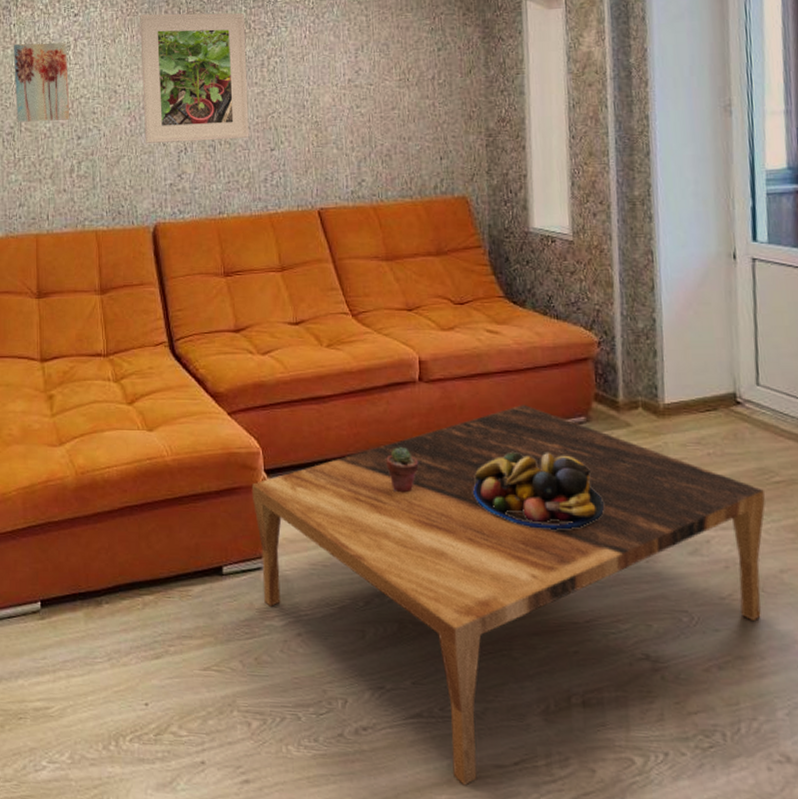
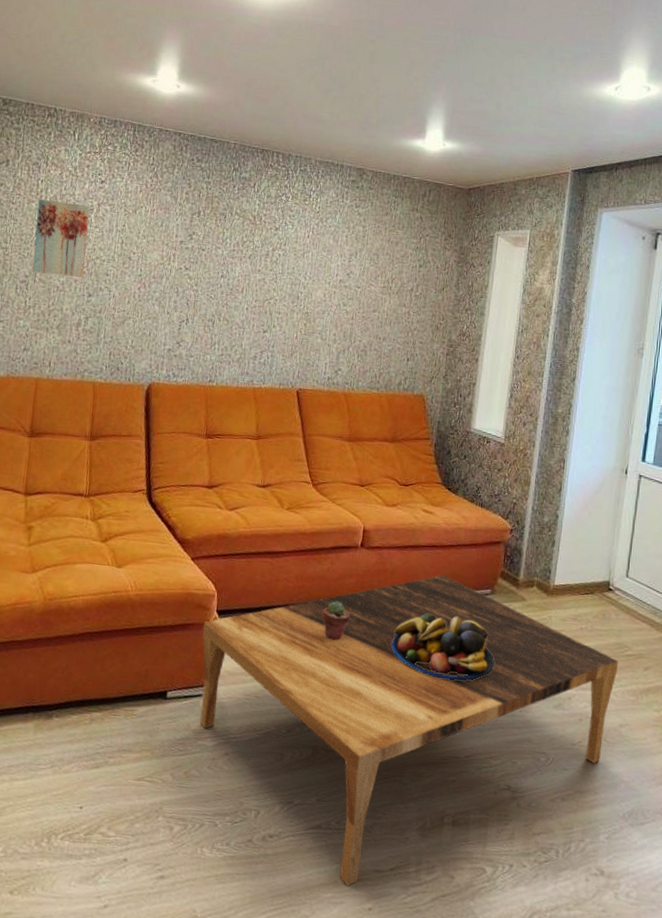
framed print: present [140,12,250,143] -> none [151,192,257,319]

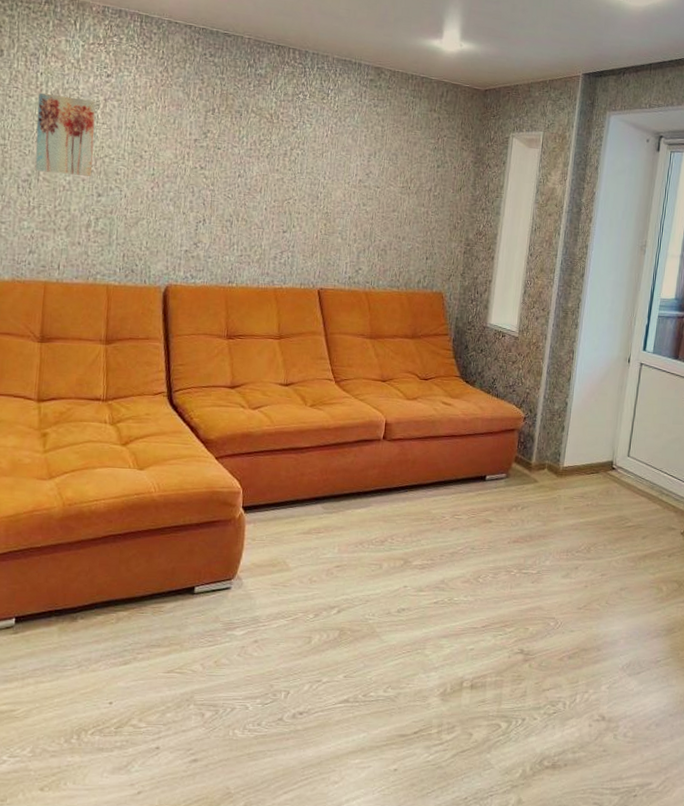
coffee table: present [200,575,618,886] -> none [228,462,620,752]
potted succulent: present [322,600,350,641] -> none [347,491,374,529]
fruit bowl: present [391,613,494,681] -> none [413,499,509,559]

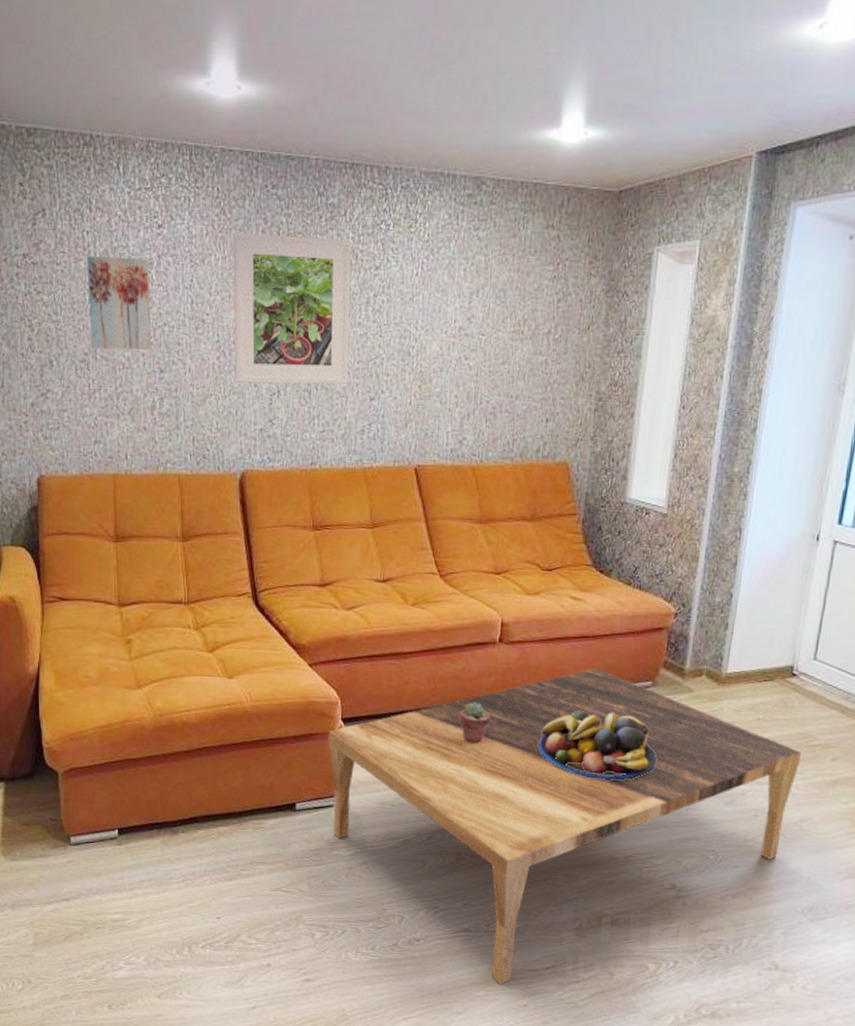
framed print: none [165,87,274,219] -> present [233,232,351,385]
coffee table: none [228,462,620,752] -> present [328,668,801,985]
potted succulent: none [347,491,374,529] -> present [460,701,491,744]
fruit bowl: none [413,499,509,559] -> present [538,711,656,781]

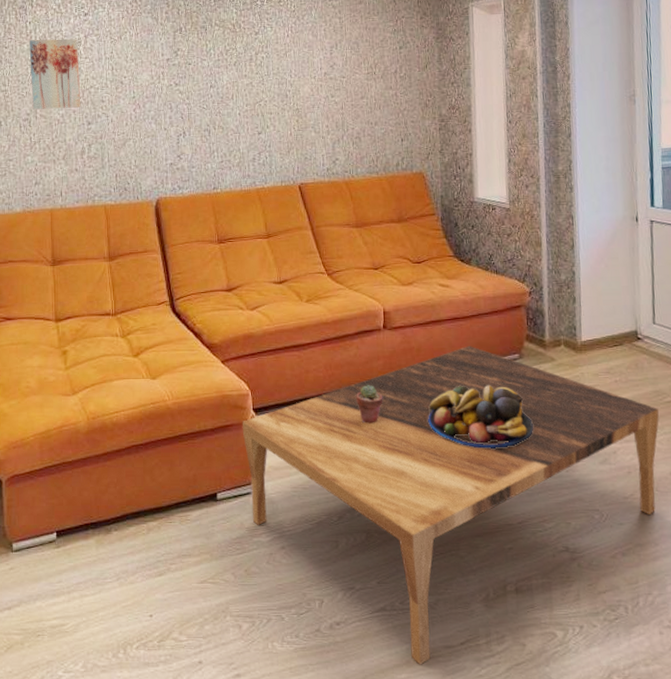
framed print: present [233,232,351,385] -> none [143,14,240,128]

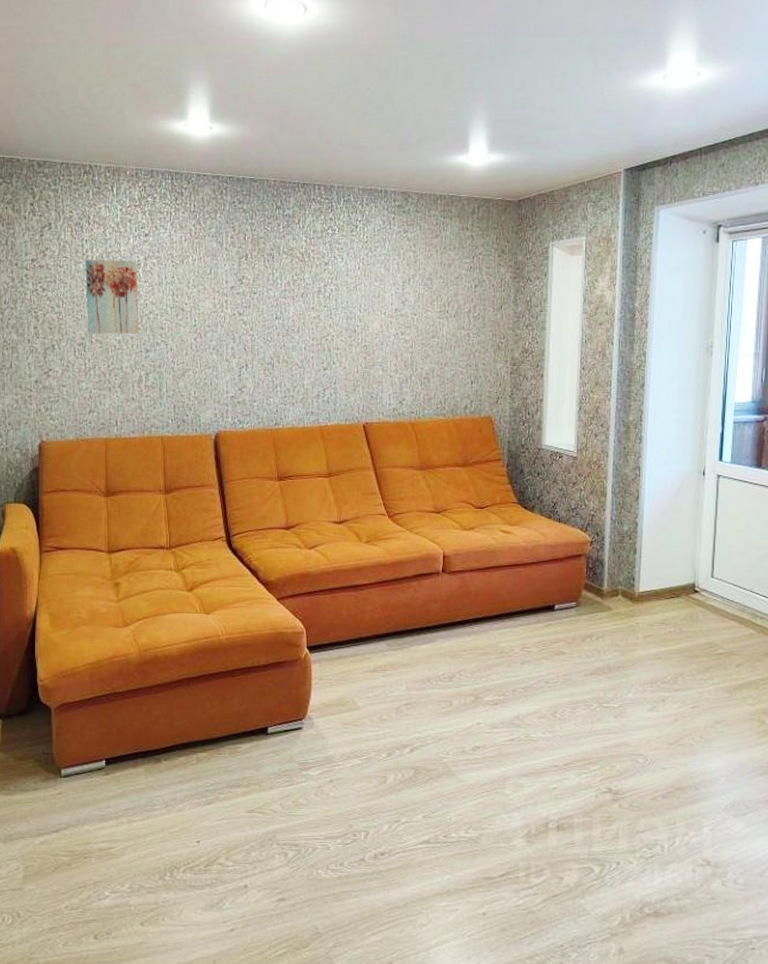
coffee table: present [242,346,659,665] -> none [295,593,709,894]
potted succulent: present [356,384,383,424] -> none [411,626,438,665]
fruit bowl: present [428,385,533,449] -> none [482,631,585,693]

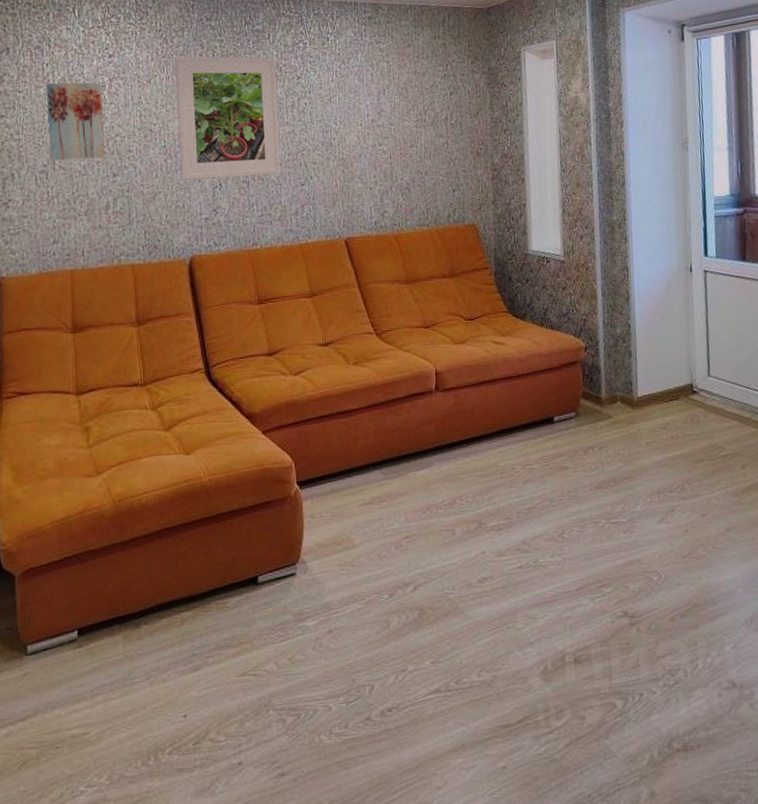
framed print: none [207,238,305,359] -> present [175,56,281,180]

